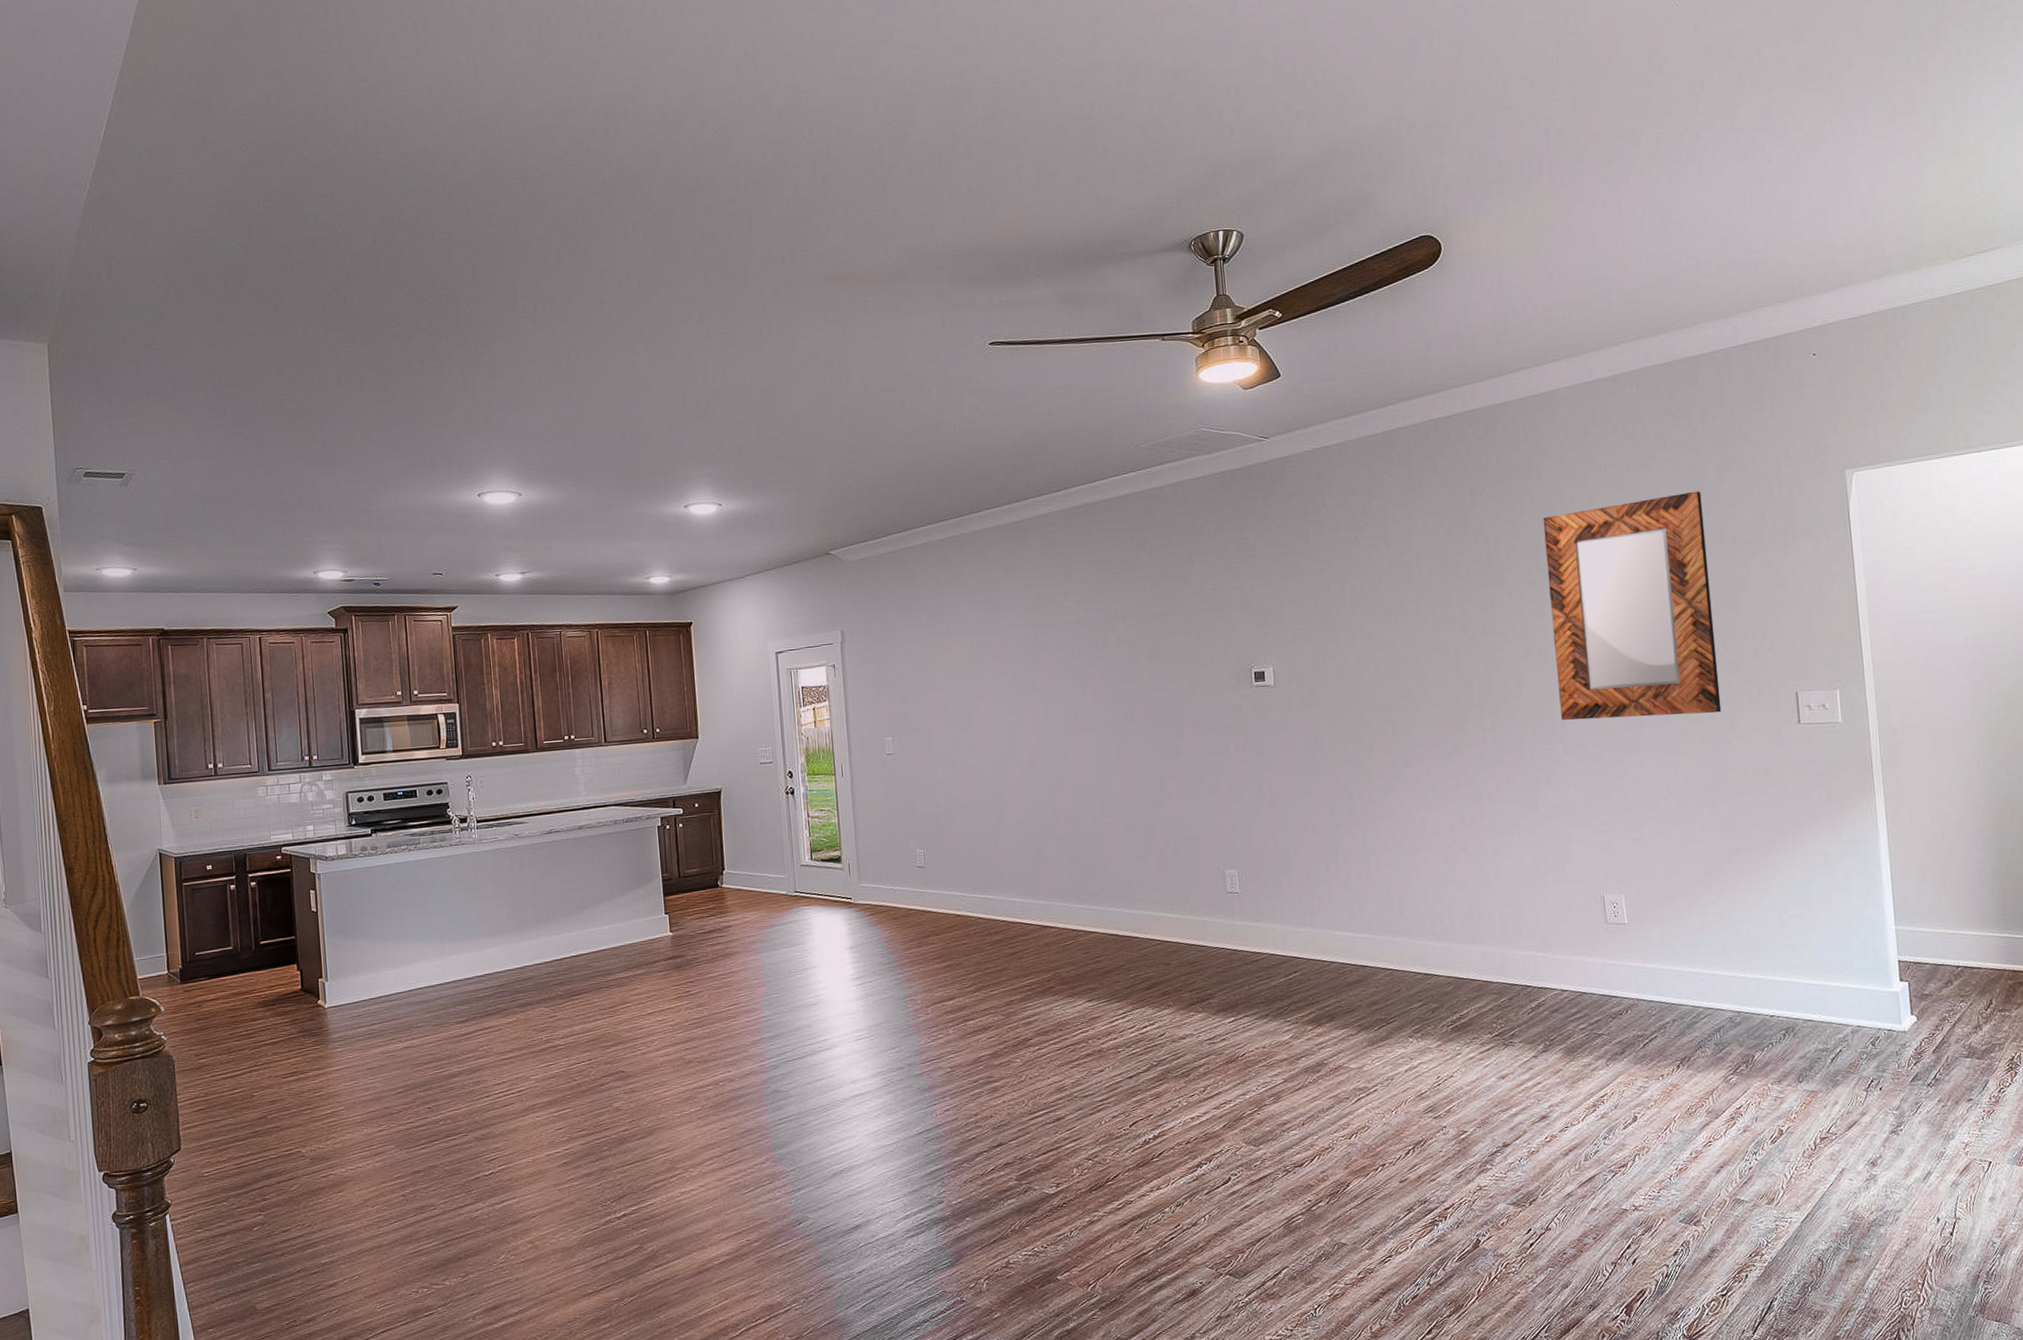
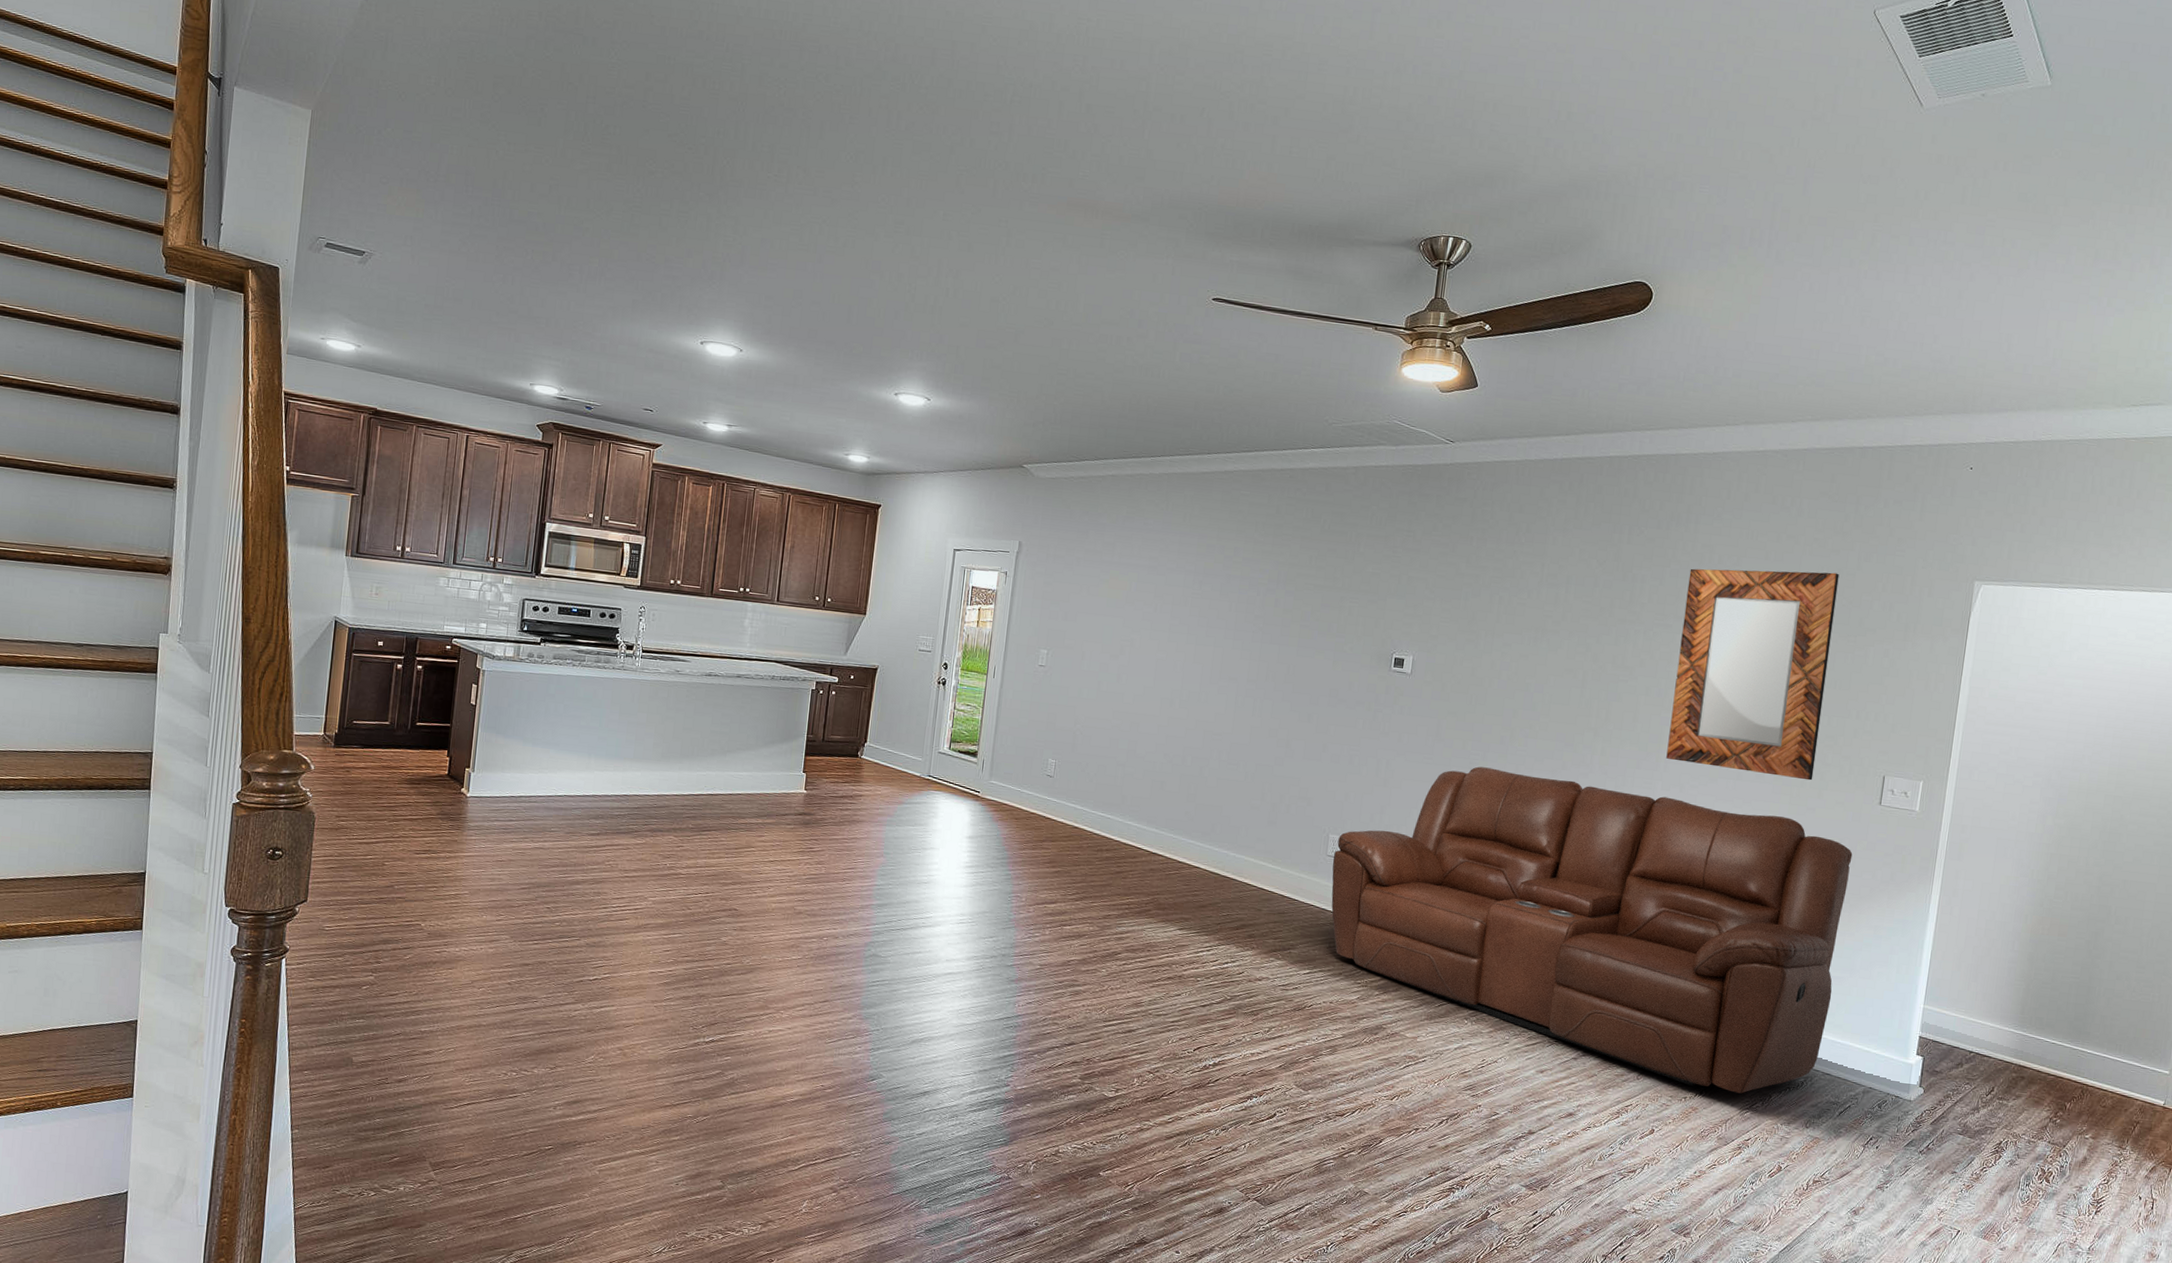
sofa: none [1233,756,1795,1063] -> present [1331,766,1853,1094]

